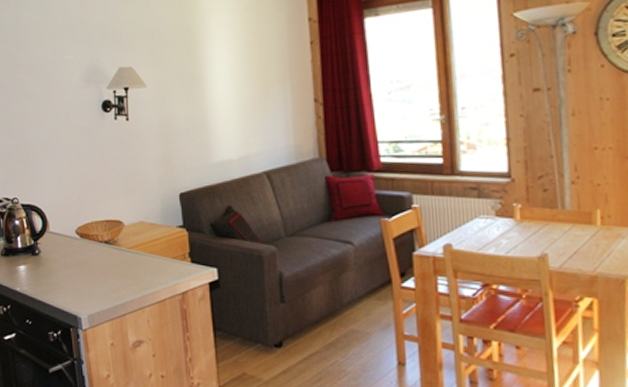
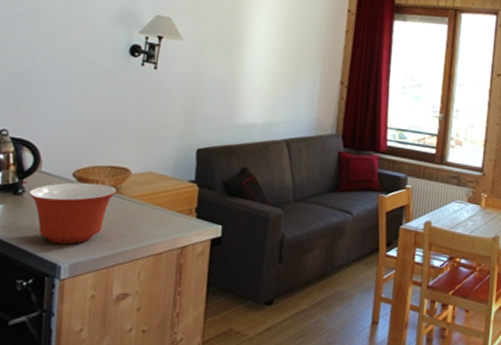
mixing bowl: none [44,238,115,298] -> present [28,182,117,245]

